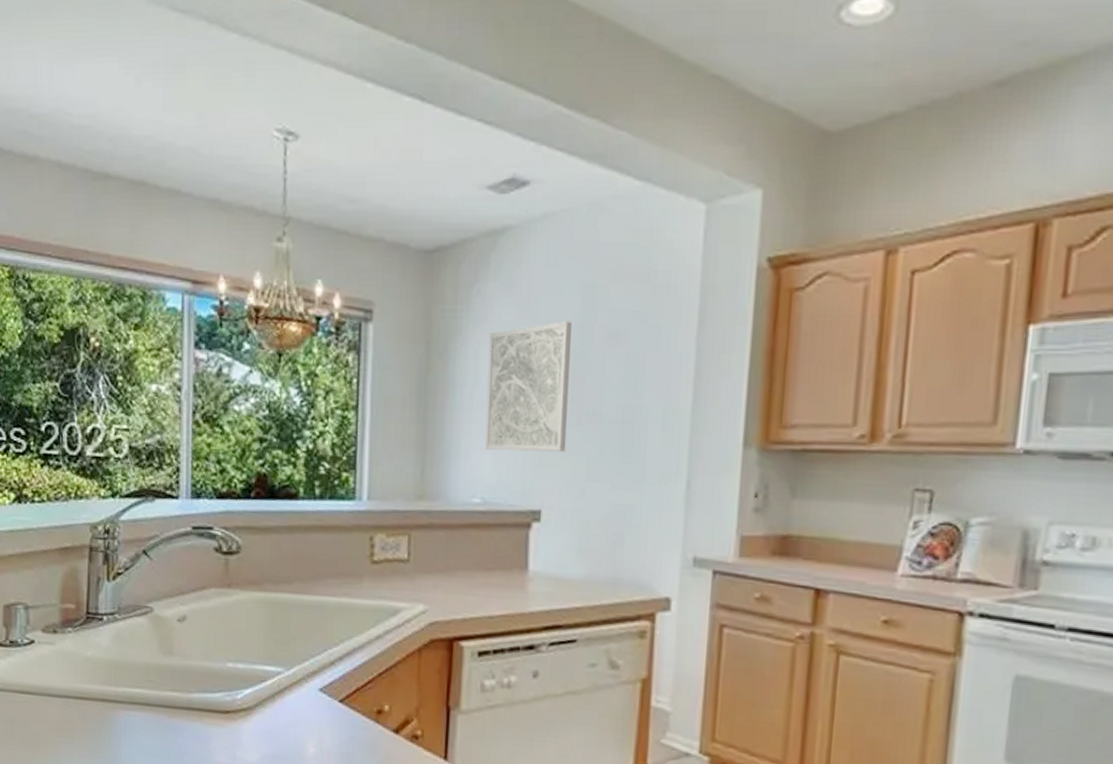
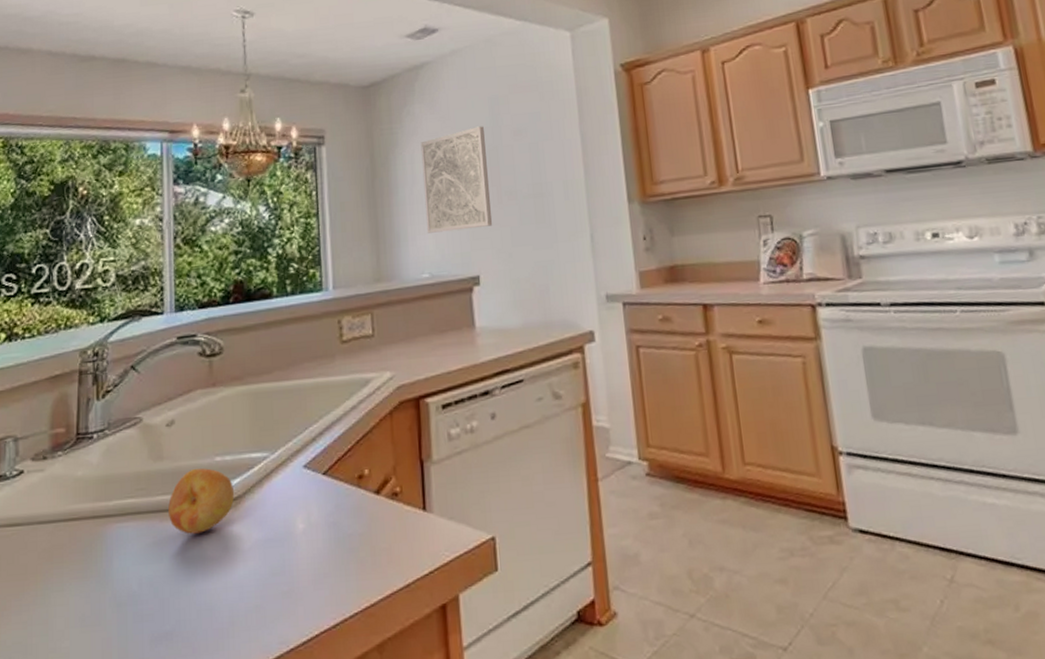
fruit: none [177,670,244,737] -> present [168,468,234,534]

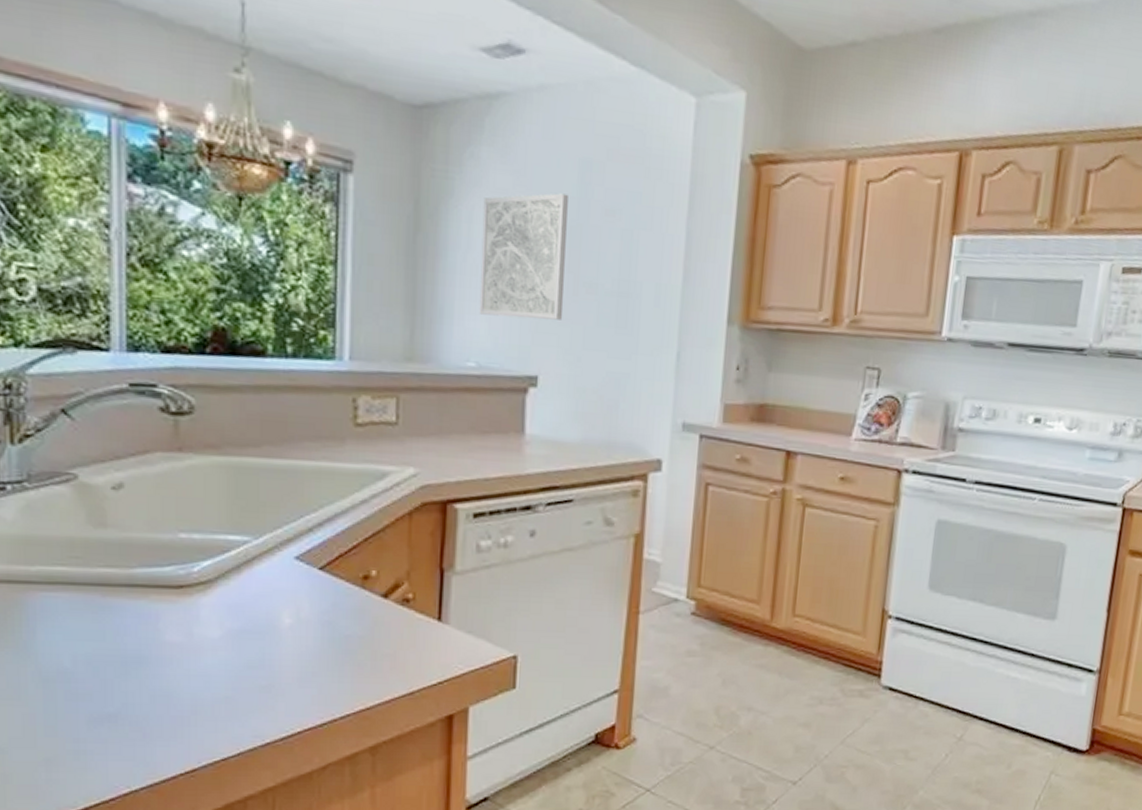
fruit: present [168,468,234,534] -> none [114,542,202,615]

